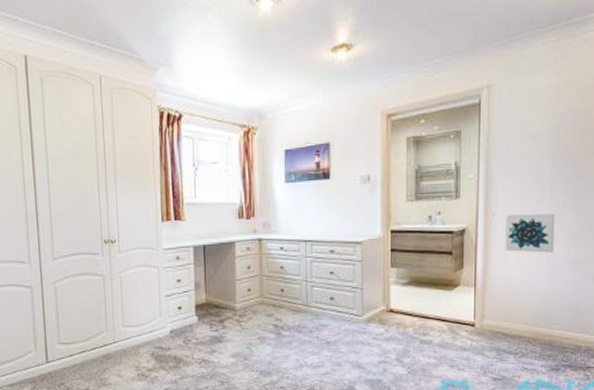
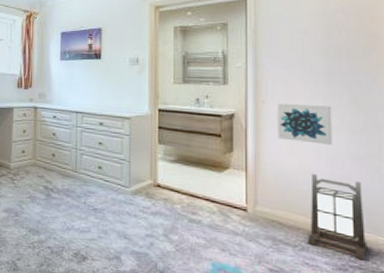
lantern: none [526,282,578,359] -> present [307,173,368,261]

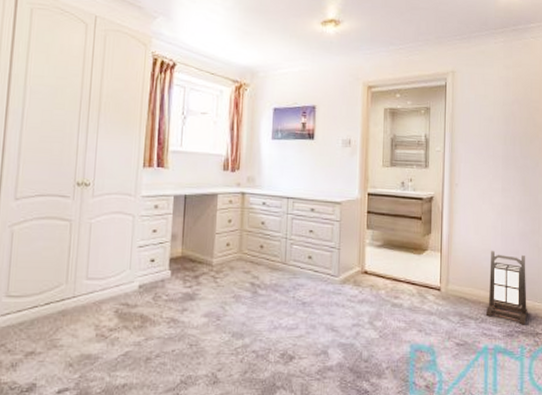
wall art: present [277,102,333,145] -> none [467,185,507,223]

